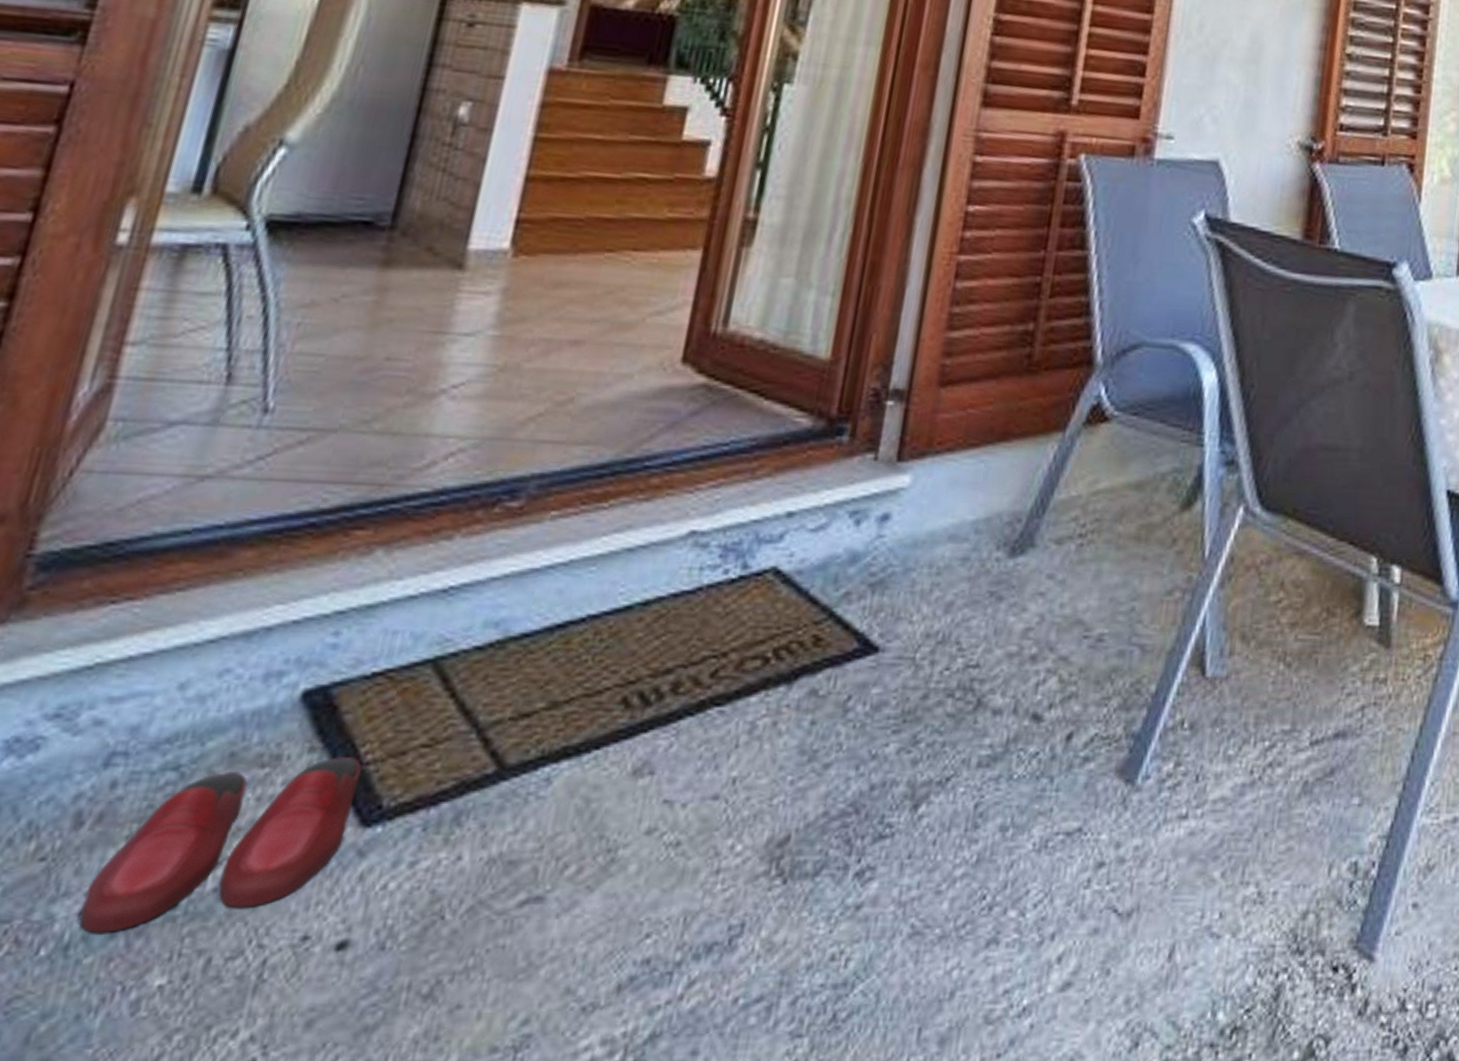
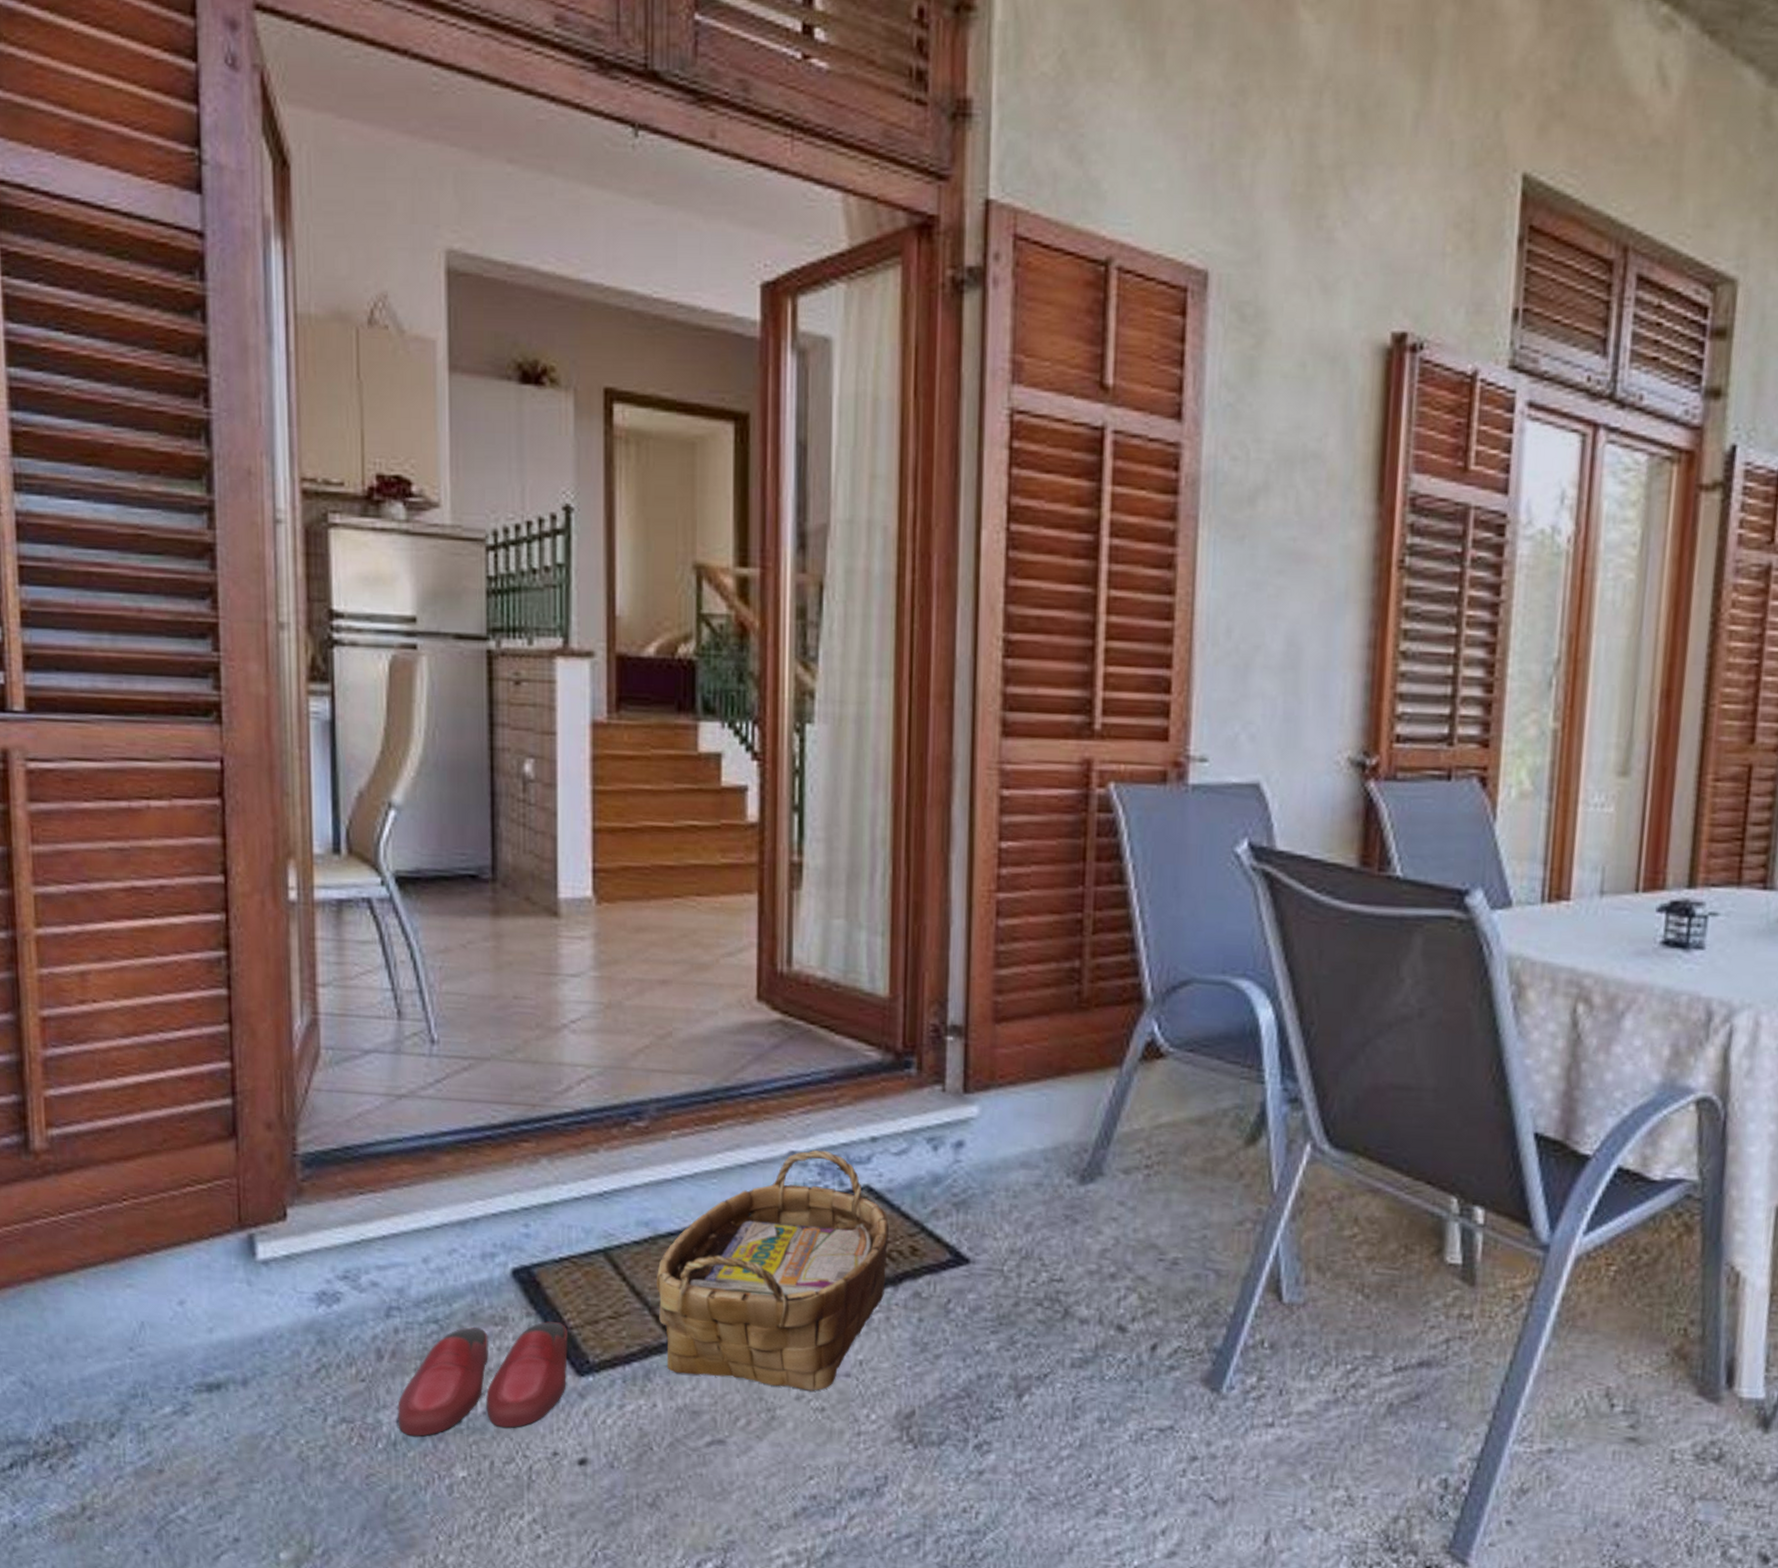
woven basket: none [486,528,793,821] -> present [657,1149,889,1391]

